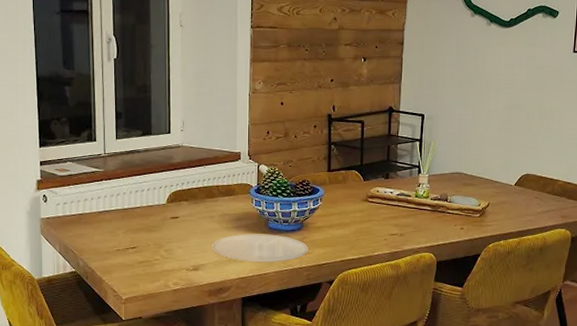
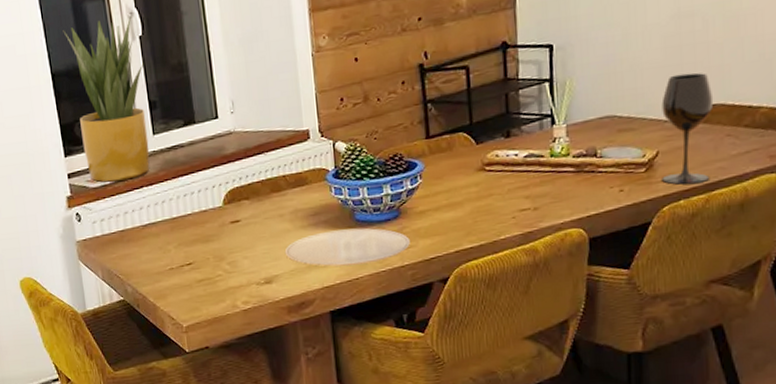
planter: none [51,41,115,173] -> present [63,18,150,183]
wineglass: none [490,149,529,229] -> present [661,72,714,185]

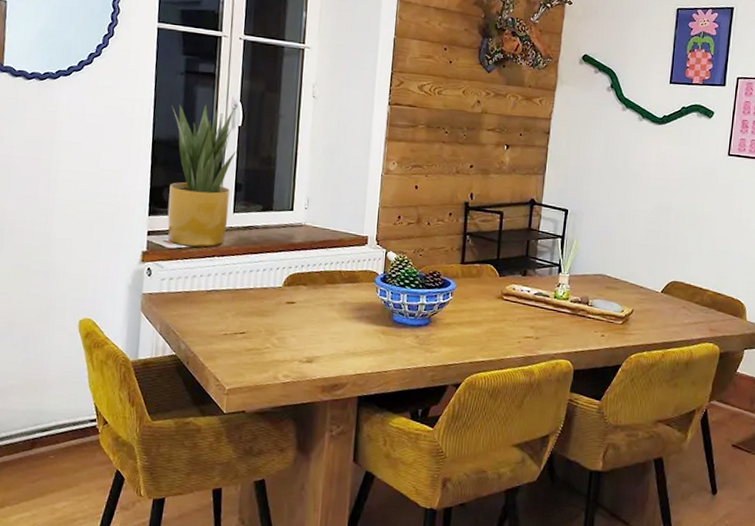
plate: present [284,228,410,267] -> none [328,325,435,360]
wineglass: present [661,72,714,185] -> none [633,252,677,341]

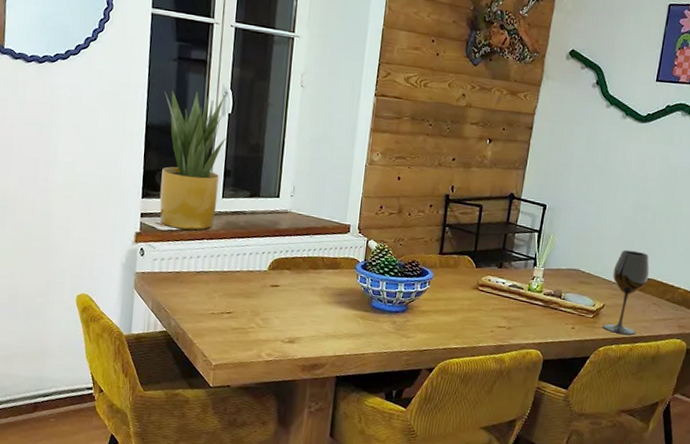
wineglass: none [633,252,677,341] -> present [603,249,650,335]

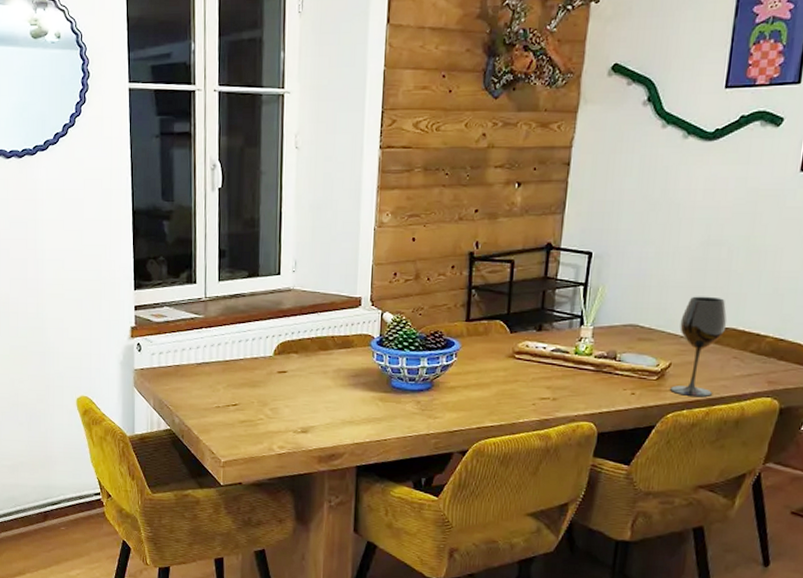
planter: present [159,91,227,231] -> none [149,168,219,319]

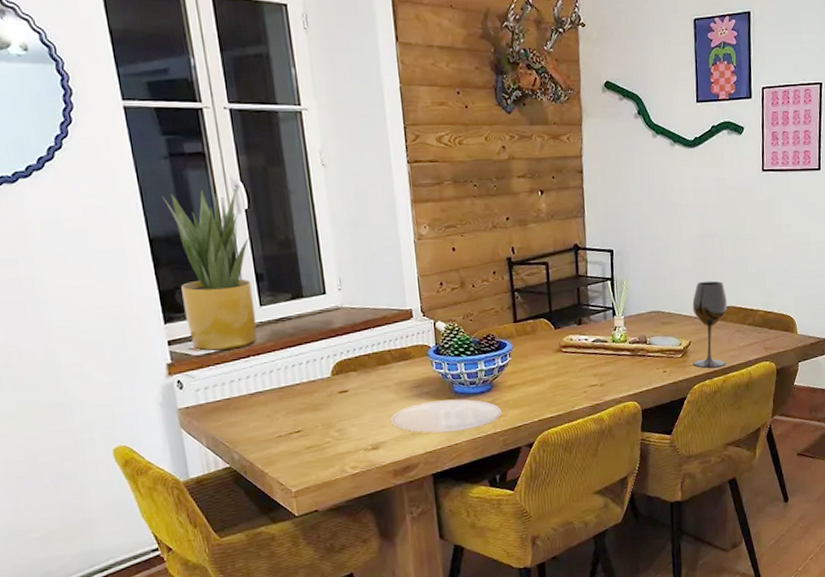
planter: none [149,168,219,319] -> present [161,190,257,351]
plate: none [323,393,438,428] -> present [390,399,502,434]

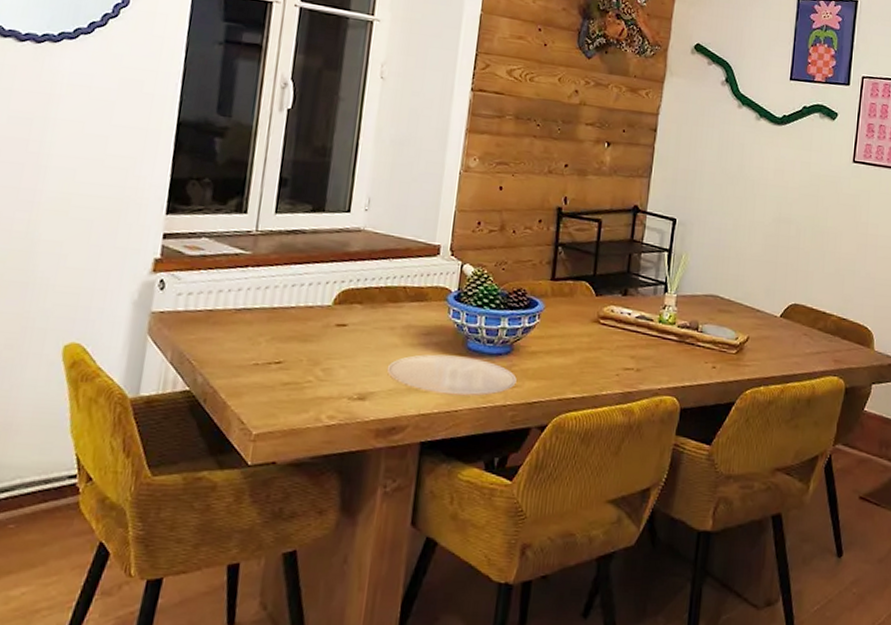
planter: present [161,190,257,351] -> none [189,80,285,256]
wineglass: present [692,281,728,368] -> none [748,270,798,373]

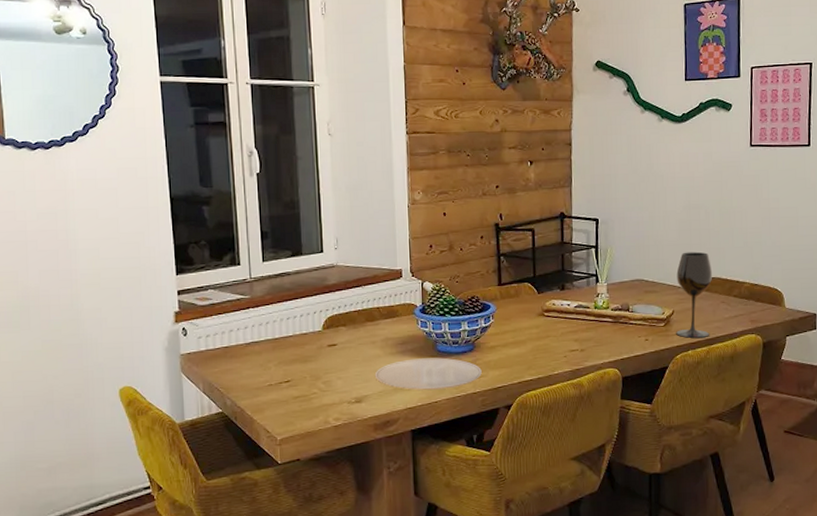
wineglass: none [748,270,798,373] -> present [676,251,713,338]

